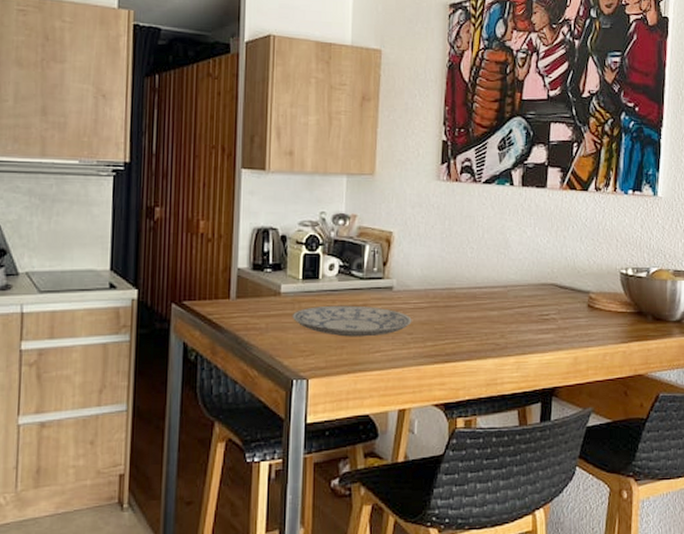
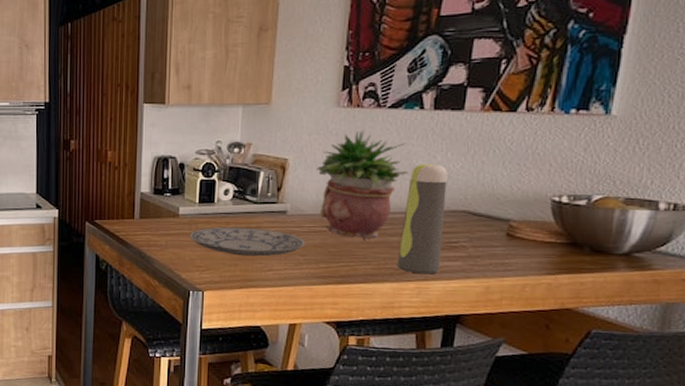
potted plant: none [421,204,503,315] -> present [317,130,409,240]
water bottle: none [497,237,537,348] -> present [396,163,448,274]

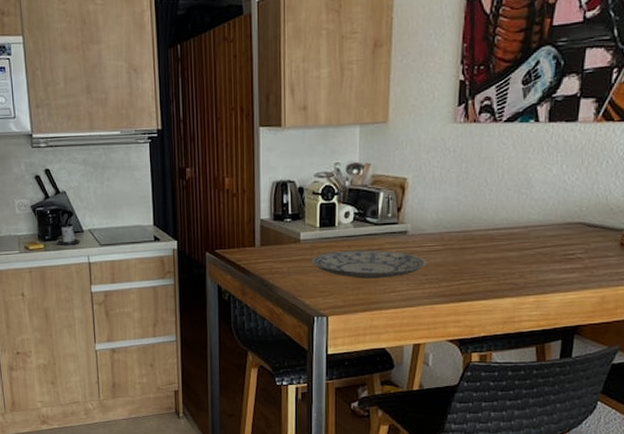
potted plant: present [317,130,409,240] -> none [436,145,525,256]
water bottle: present [396,163,448,274] -> none [516,176,563,288]

